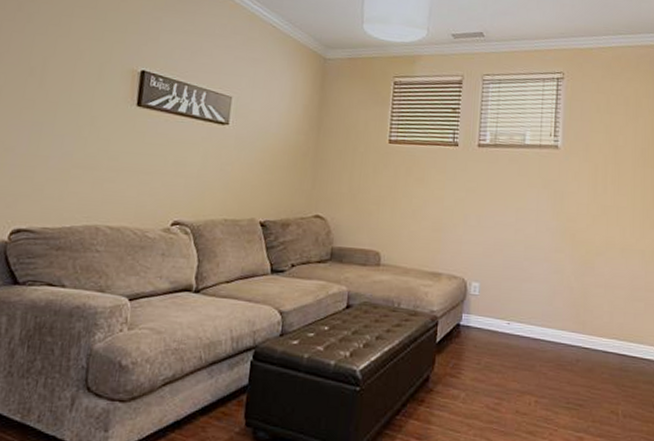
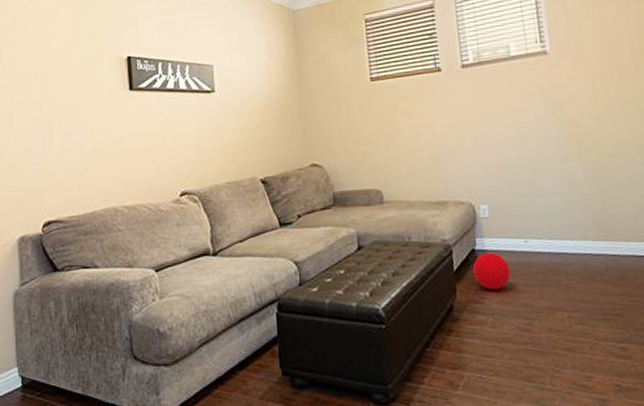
ball: none [454,329,490,367] -> present [472,252,511,290]

